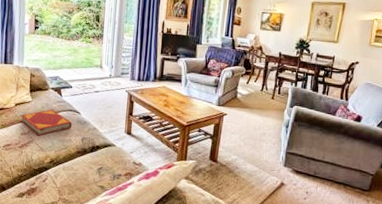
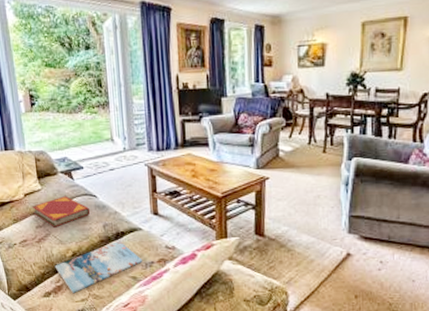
magazine: none [32,153,112,196] -> present [55,240,143,293]

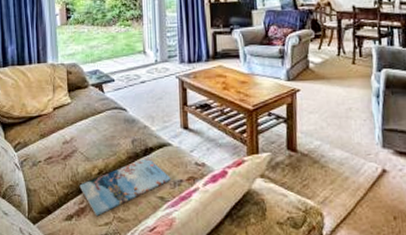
hardback book: present [31,196,91,227] -> none [60,110,120,143]

